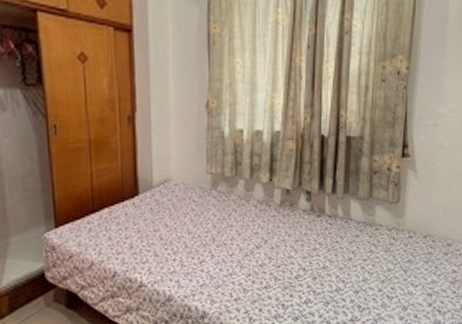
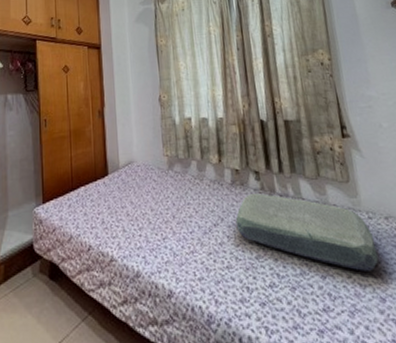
cushion: none [279,214,410,285] -> present [235,193,379,271]

